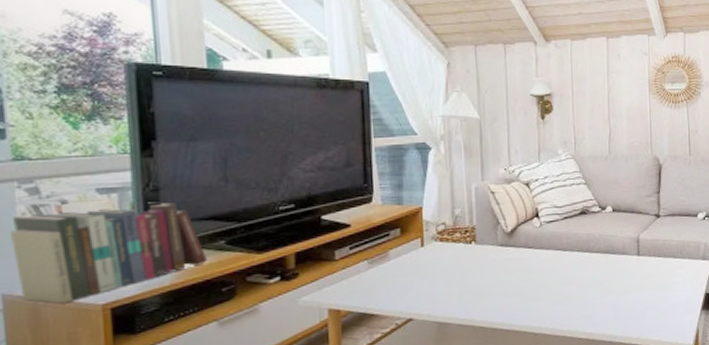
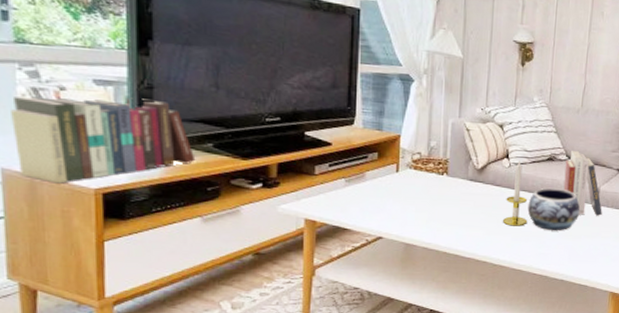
candle: none [540,218,567,290] -> present [503,160,528,226]
decorative bowl: none [564,242,621,289] -> present [527,187,580,230]
books: none [599,199,645,269] -> present [563,150,602,216]

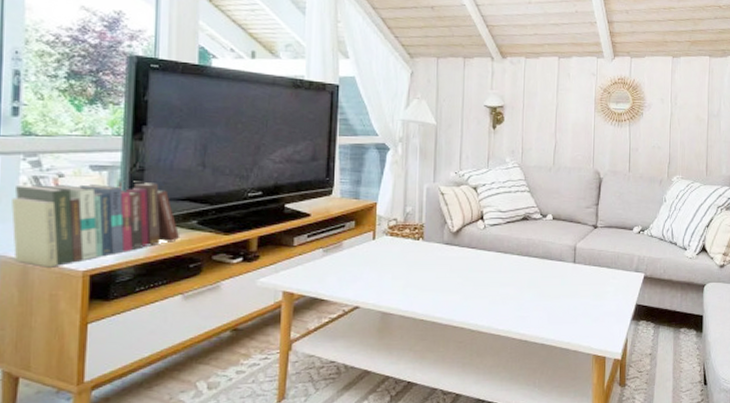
candle: present [503,160,528,226] -> none [480,221,505,289]
decorative bowl: present [527,187,580,230] -> none [504,247,558,291]
books: present [563,150,602,216] -> none [539,208,580,274]

